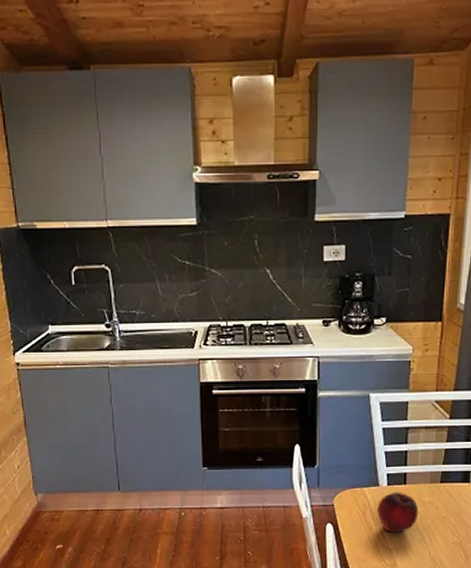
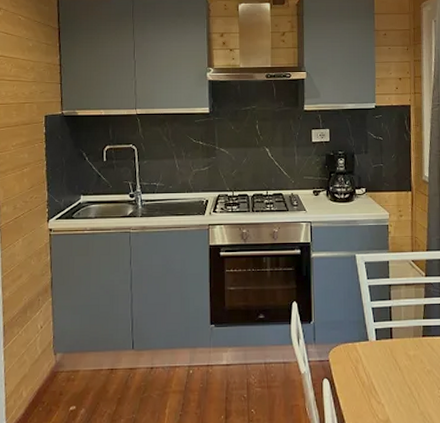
fruit: present [377,492,419,532] -> none [368,346,406,387]

